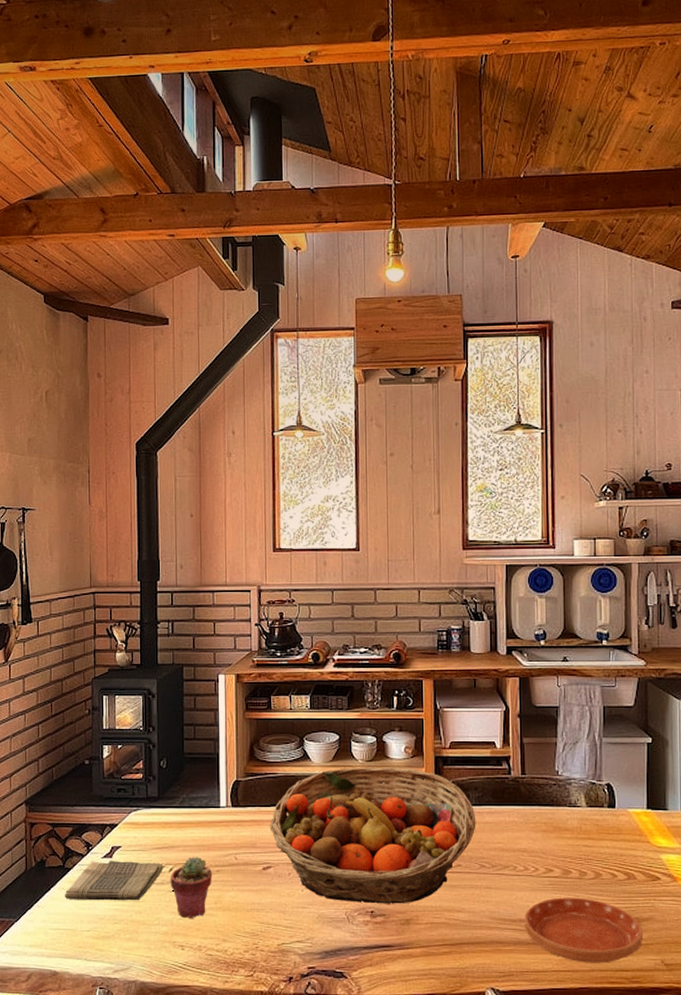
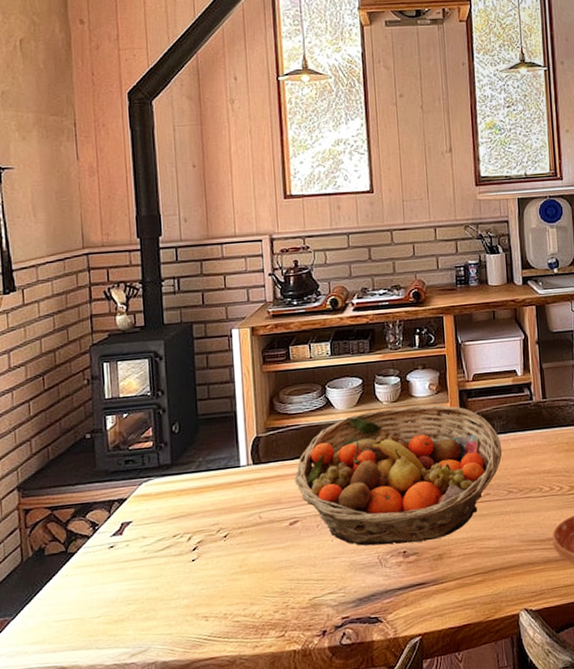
dish towel: present [65,860,163,901] -> none [69,533,181,587]
potted succulent: present [170,857,213,918] -> none [189,521,236,587]

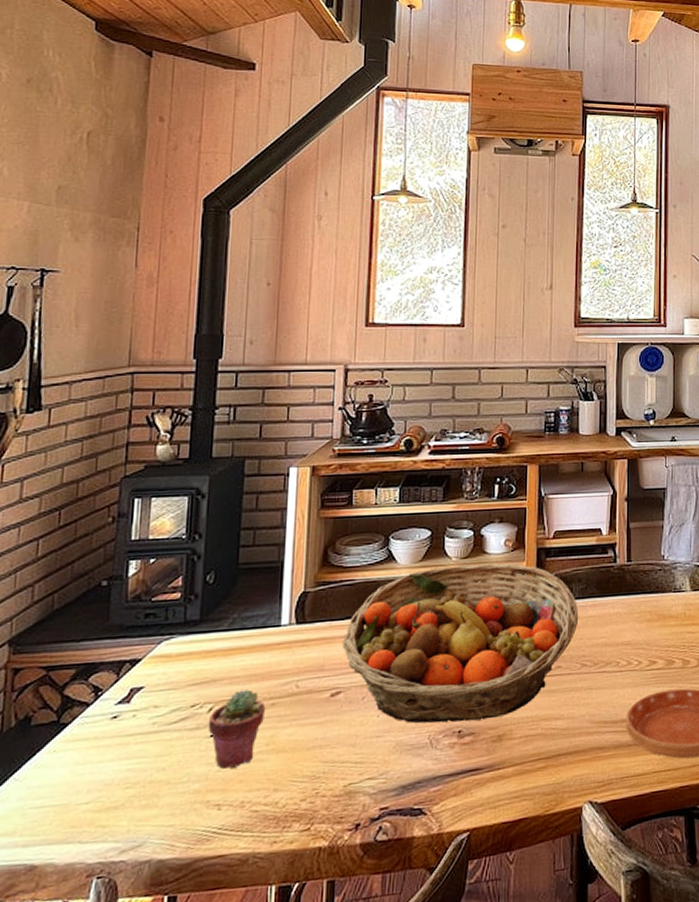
potted succulent: none [189,521,236,587] -> present [208,689,266,769]

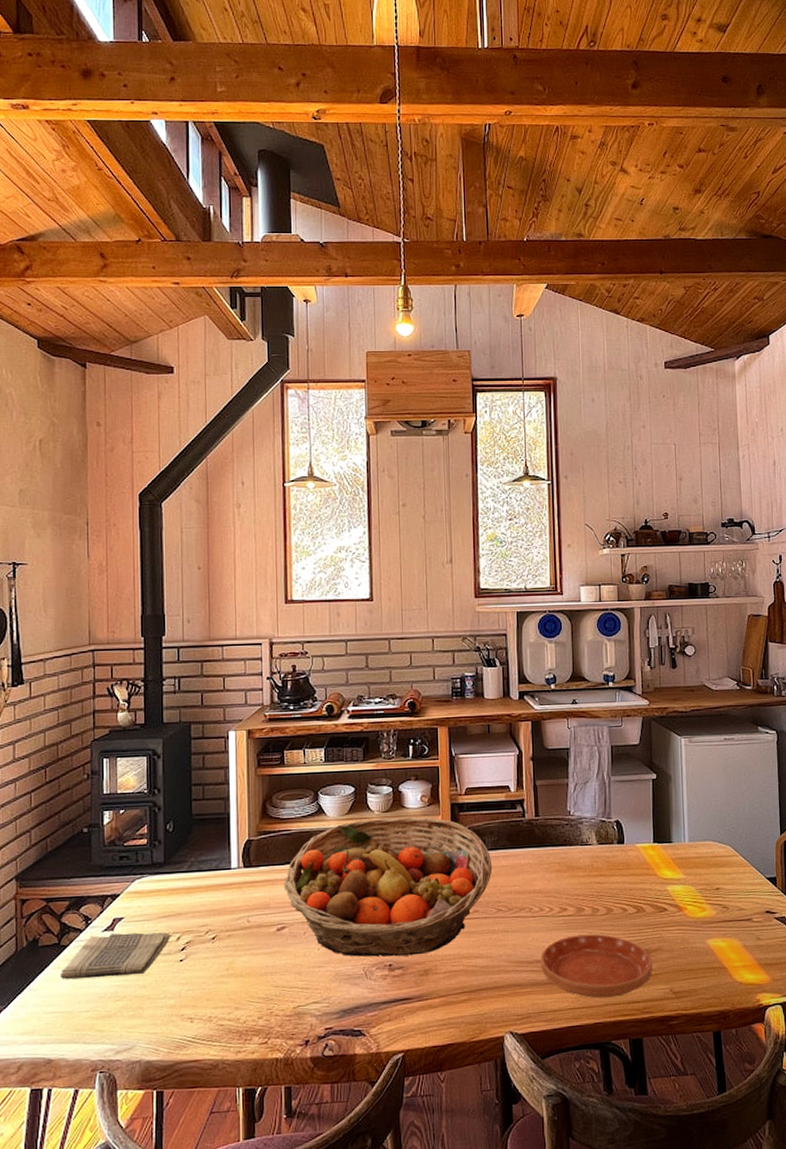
dish towel: none [57,702,201,766] -> present [61,932,170,980]
potted succulent: present [208,689,266,769] -> none [177,922,224,988]

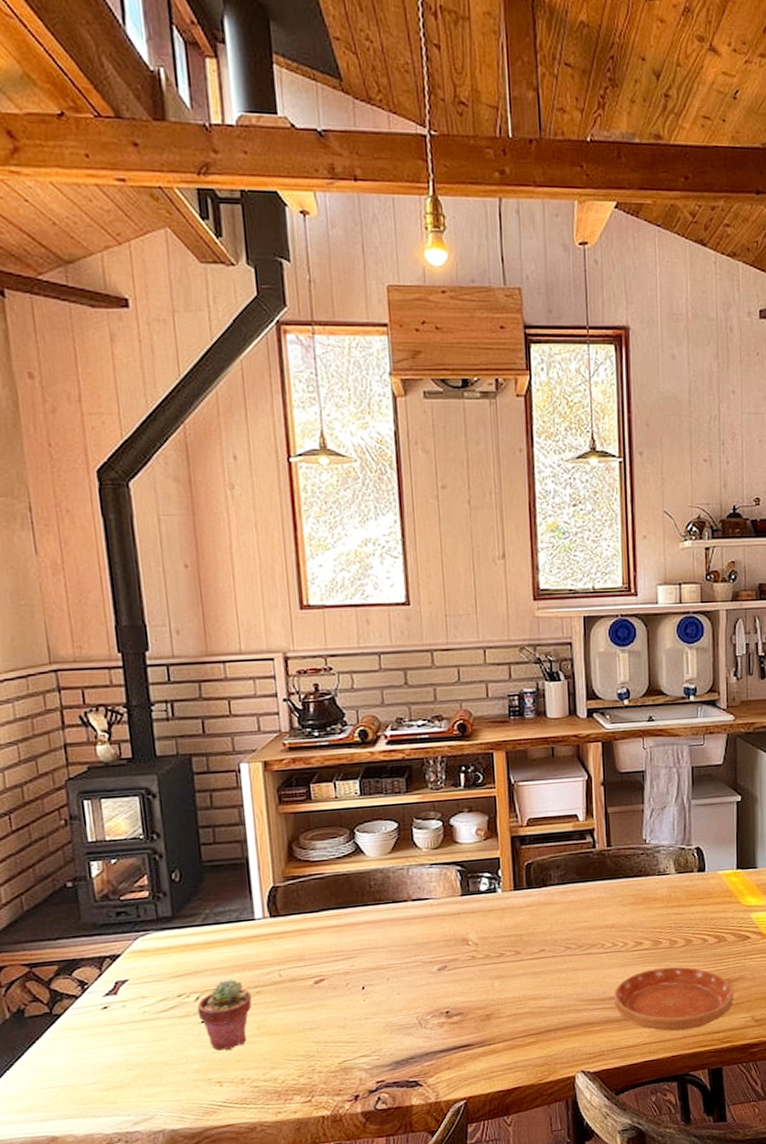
dish towel: present [61,932,170,980] -> none [56,992,188,1052]
potted succulent: none [177,922,224,988] -> present [197,979,252,1051]
fruit basket: present [283,816,493,957] -> none [319,852,560,1006]

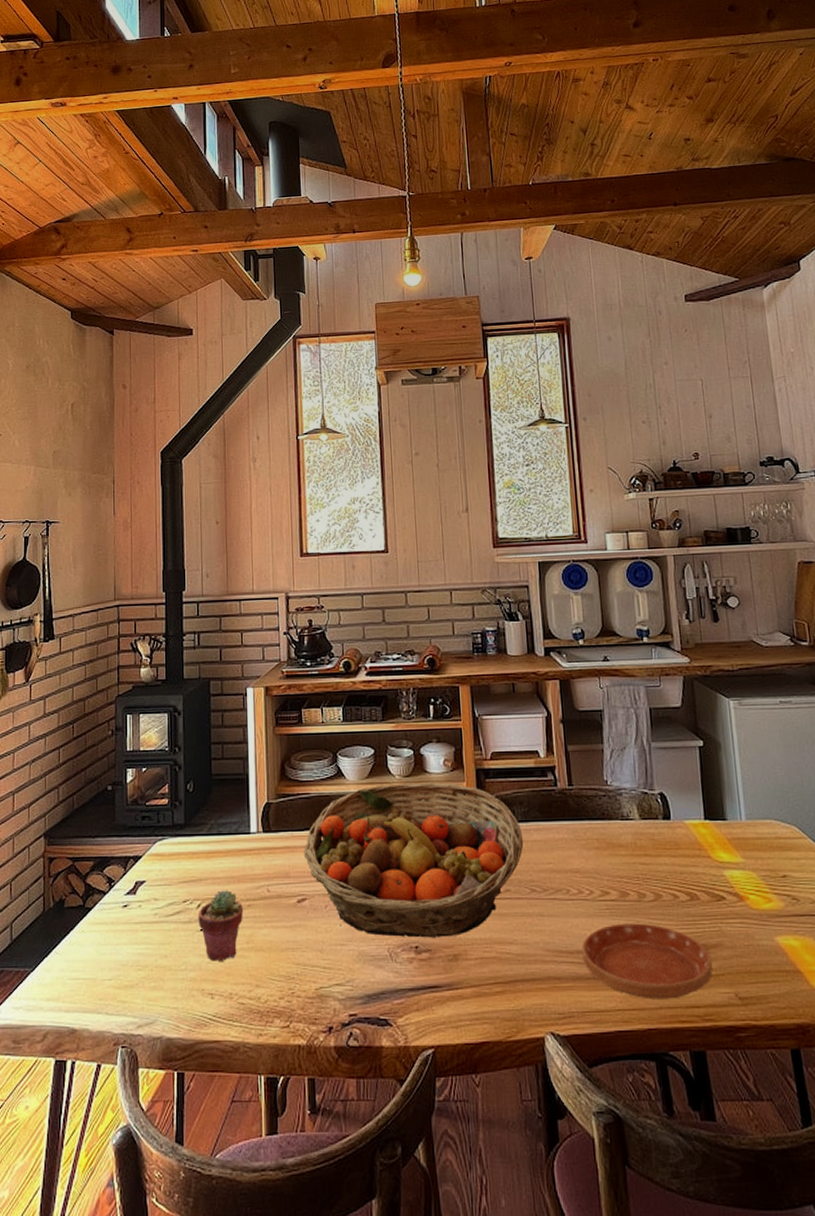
fruit basket: none [319,852,560,1006] -> present [303,782,524,938]

